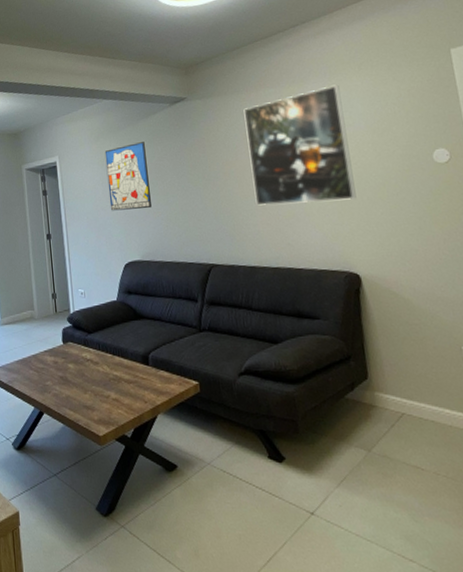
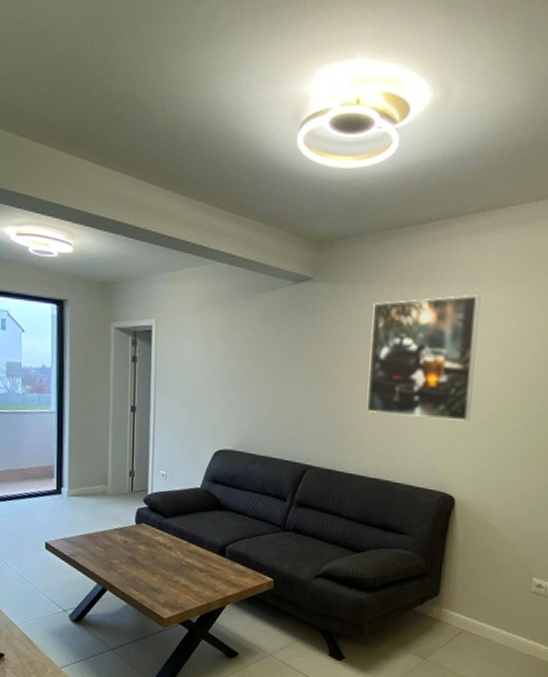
wall art: present [104,142,152,211] -> none [207,320,257,396]

